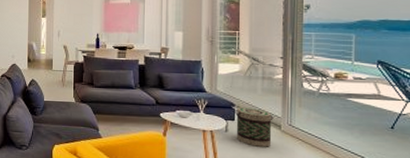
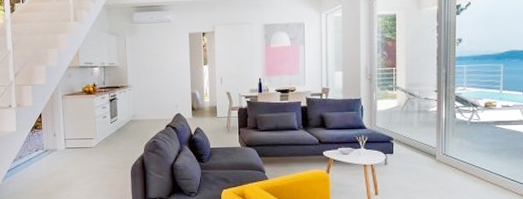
basket: present [235,107,274,147] -> none [393,141,429,177]

